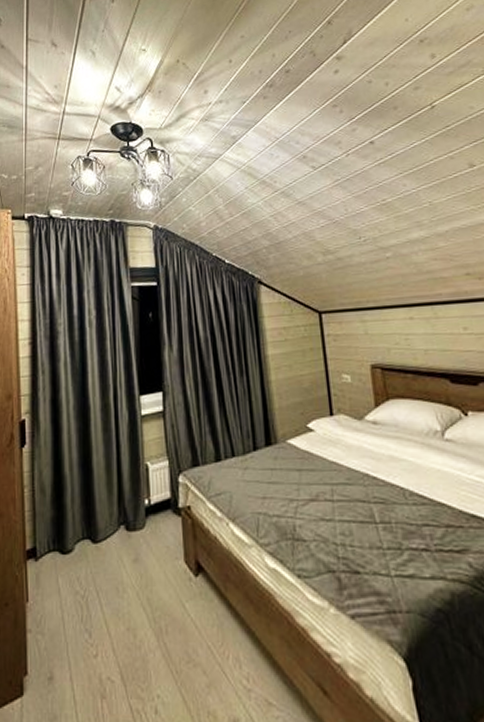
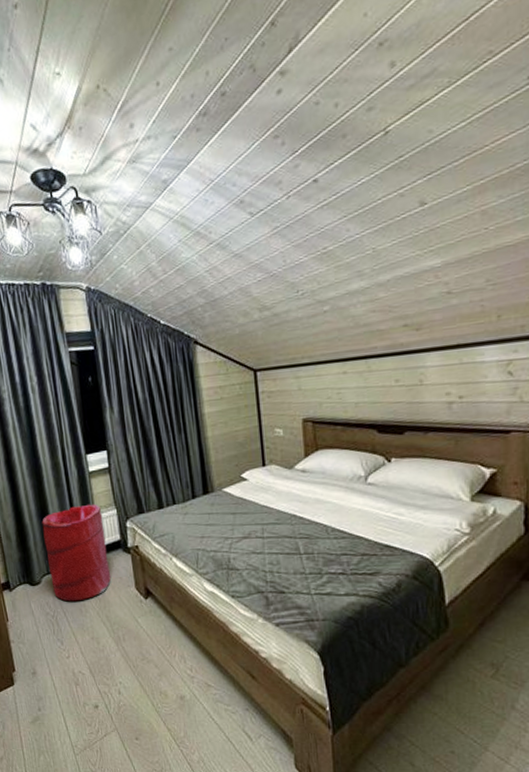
laundry hamper: none [83,453,156,577] -> present [42,504,111,602]

